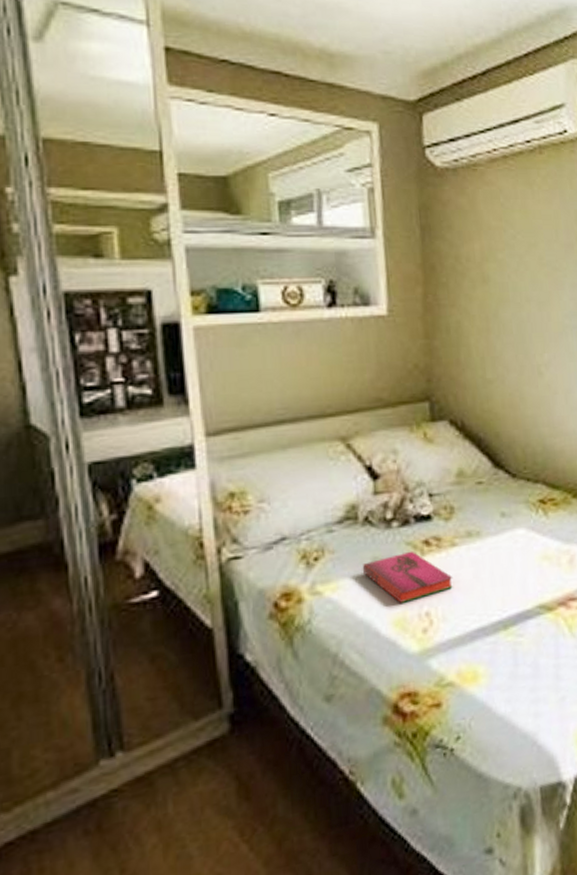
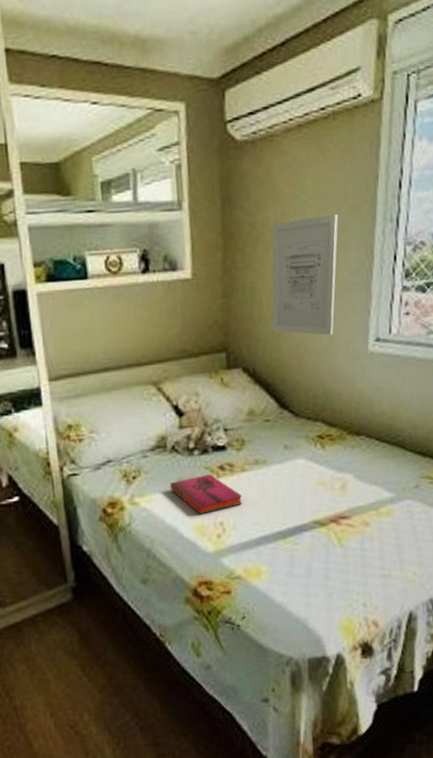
wall art: none [479,251,551,384] -> present [272,214,339,336]

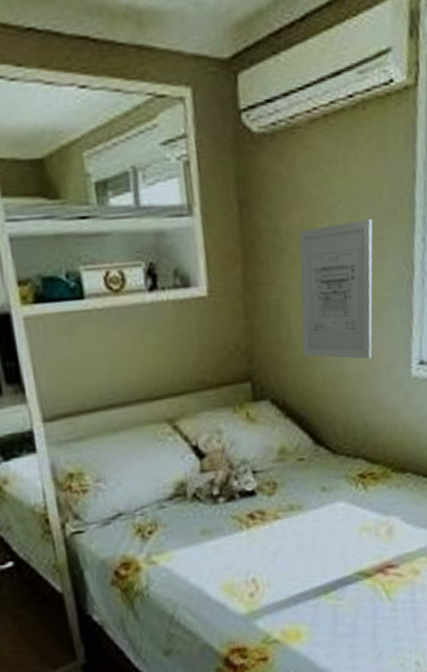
hardback book: present [170,474,243,515] -> none [192,524,277,572]

